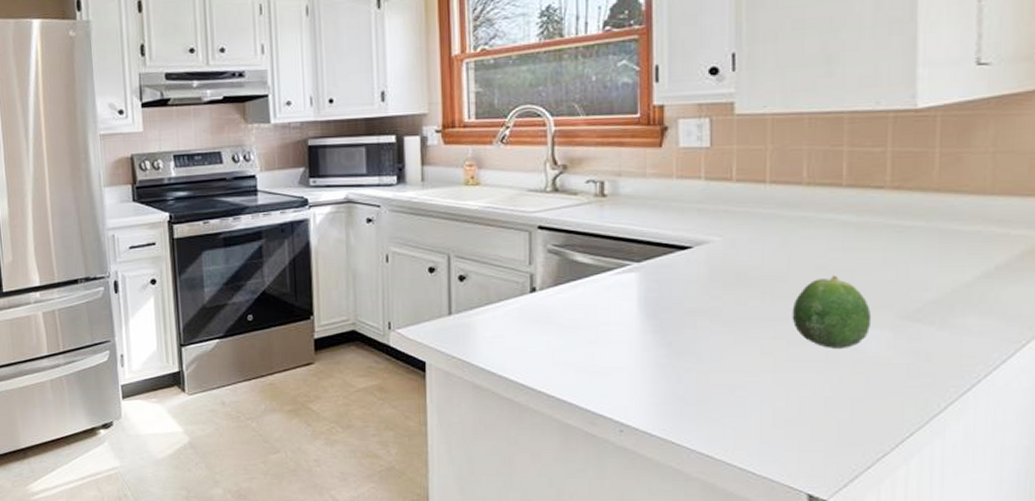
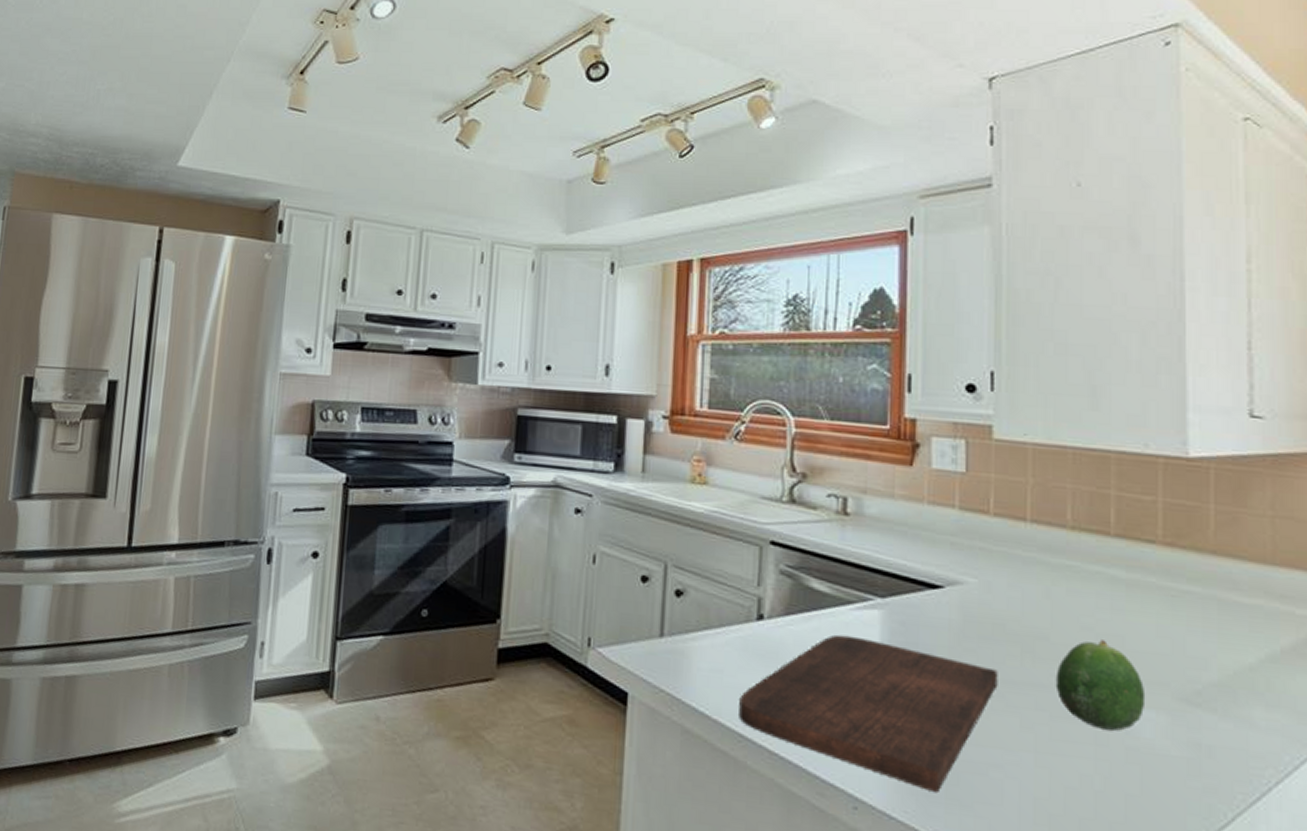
cutting board: none [519,296,741,413] -> present [739,634,998,794]

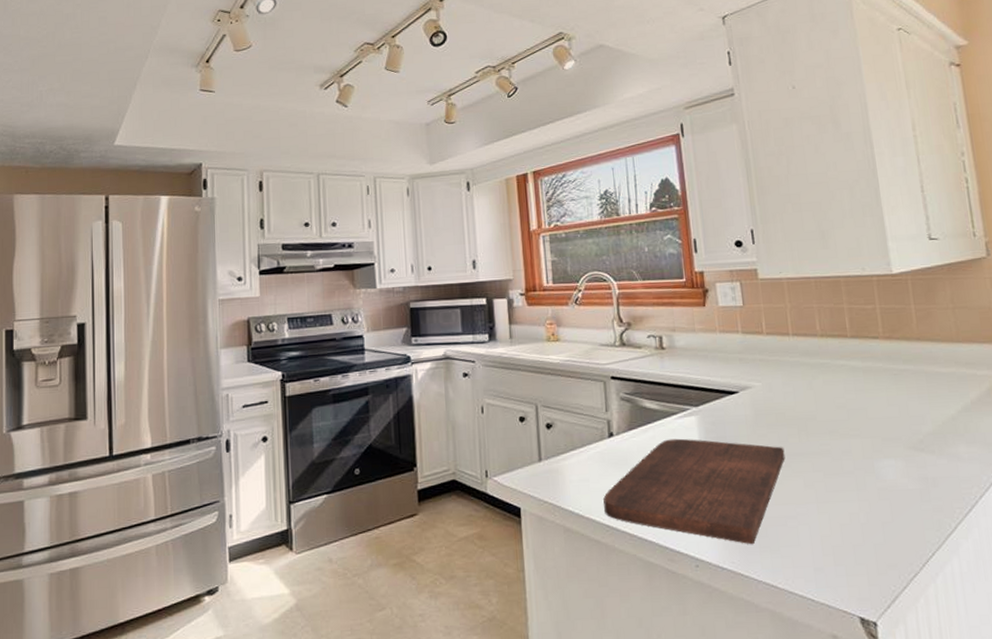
fruit: present [1055,640,1146,731] -> none [824,413,887,478]

